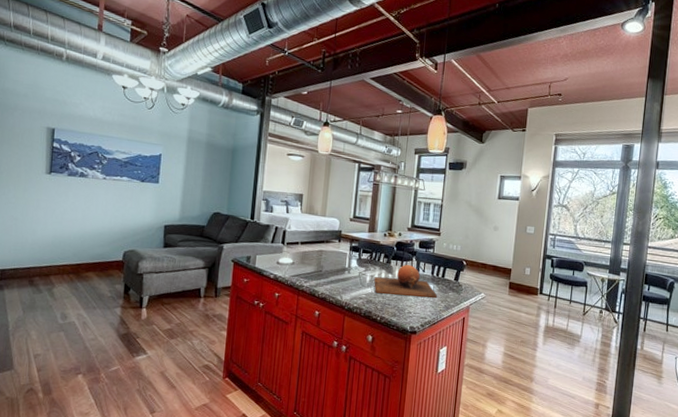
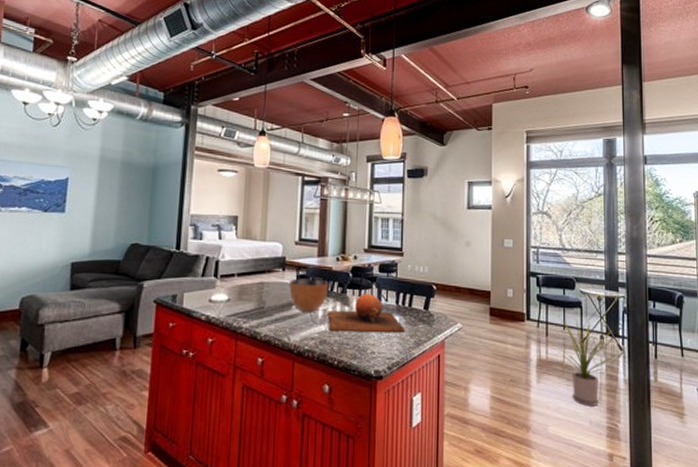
bowl: none [343,249,377,277] -> present [289,278,329,312]
house plant: none [555,293,612,366] -> present [547,317,617,406]

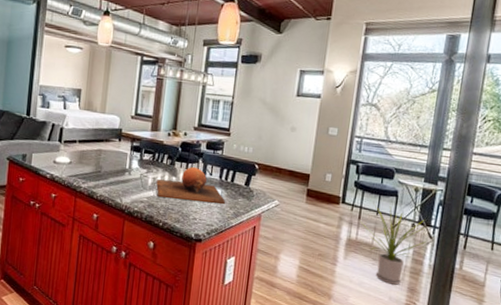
bowl: present [289,278,329,312] -> none [123,148,160,179]

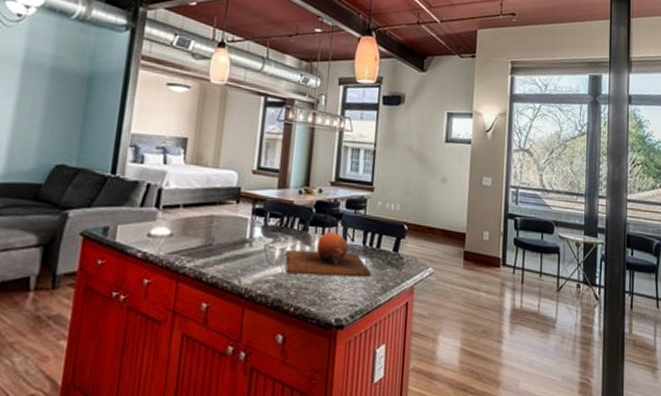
house plant: present [359,203,426,285] -> none [522,263,593,360]

